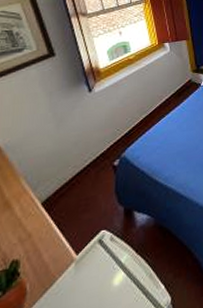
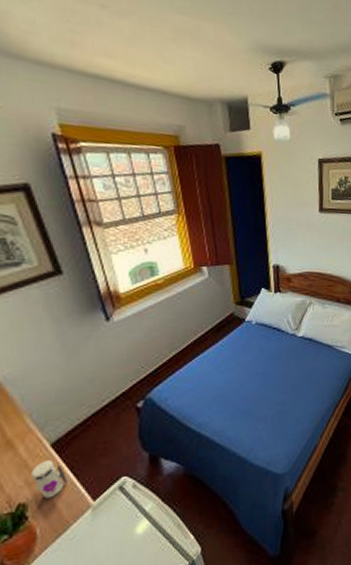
toy: none [24,218,55,255] -> present [31,460,68,499]

